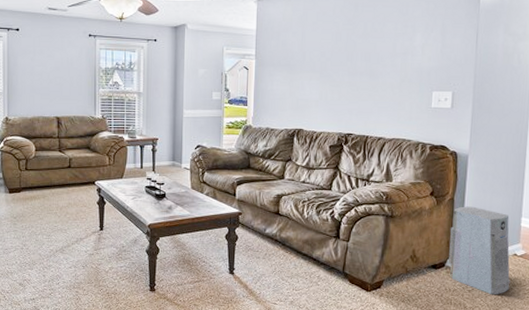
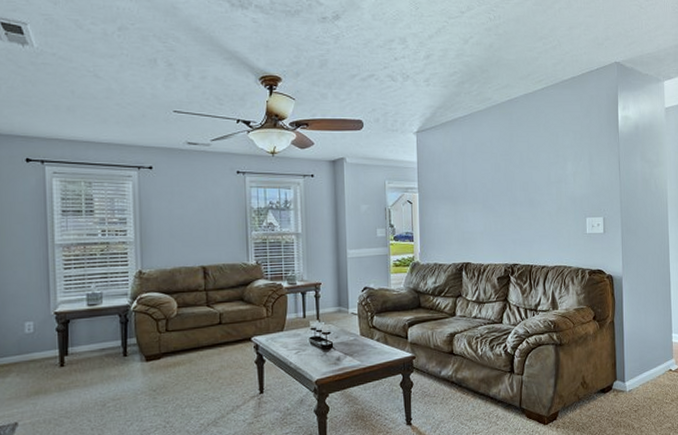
air purifier: present [448,206,511,295] -> none [614,327,669,413]

